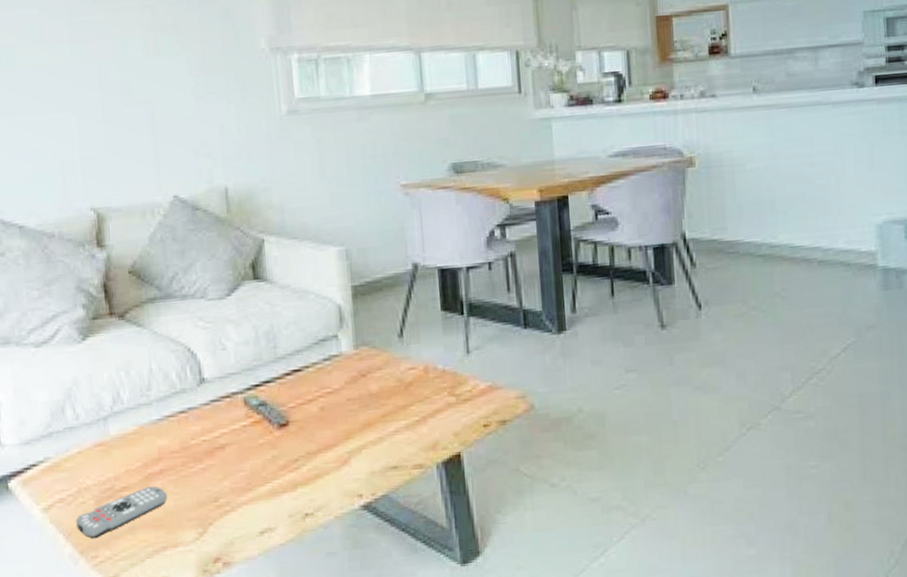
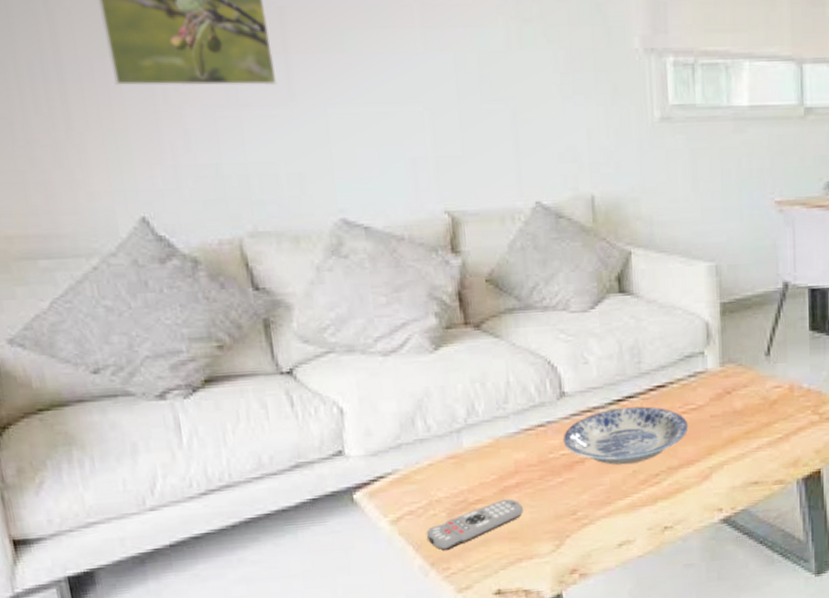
plate: none [203,391,326,451] -> present [563,406,689,465]

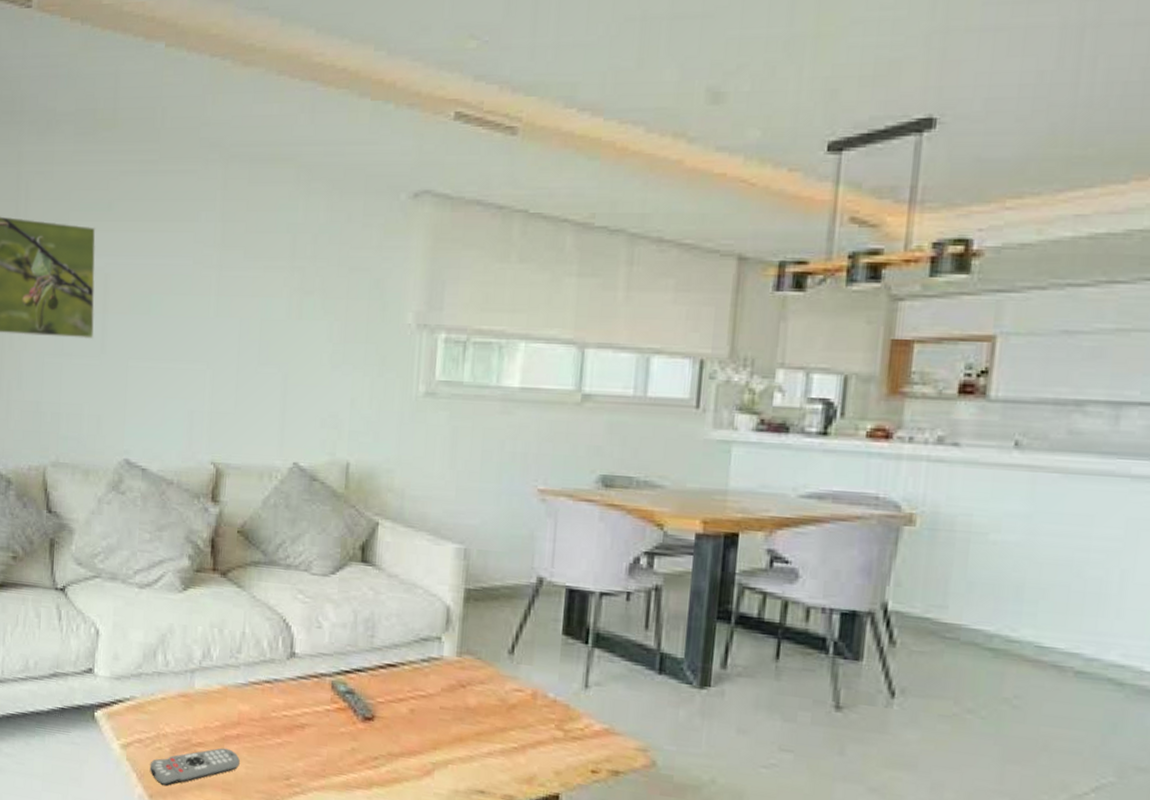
plate: present [563,406,689,465] -> none [287,679,415,741]

